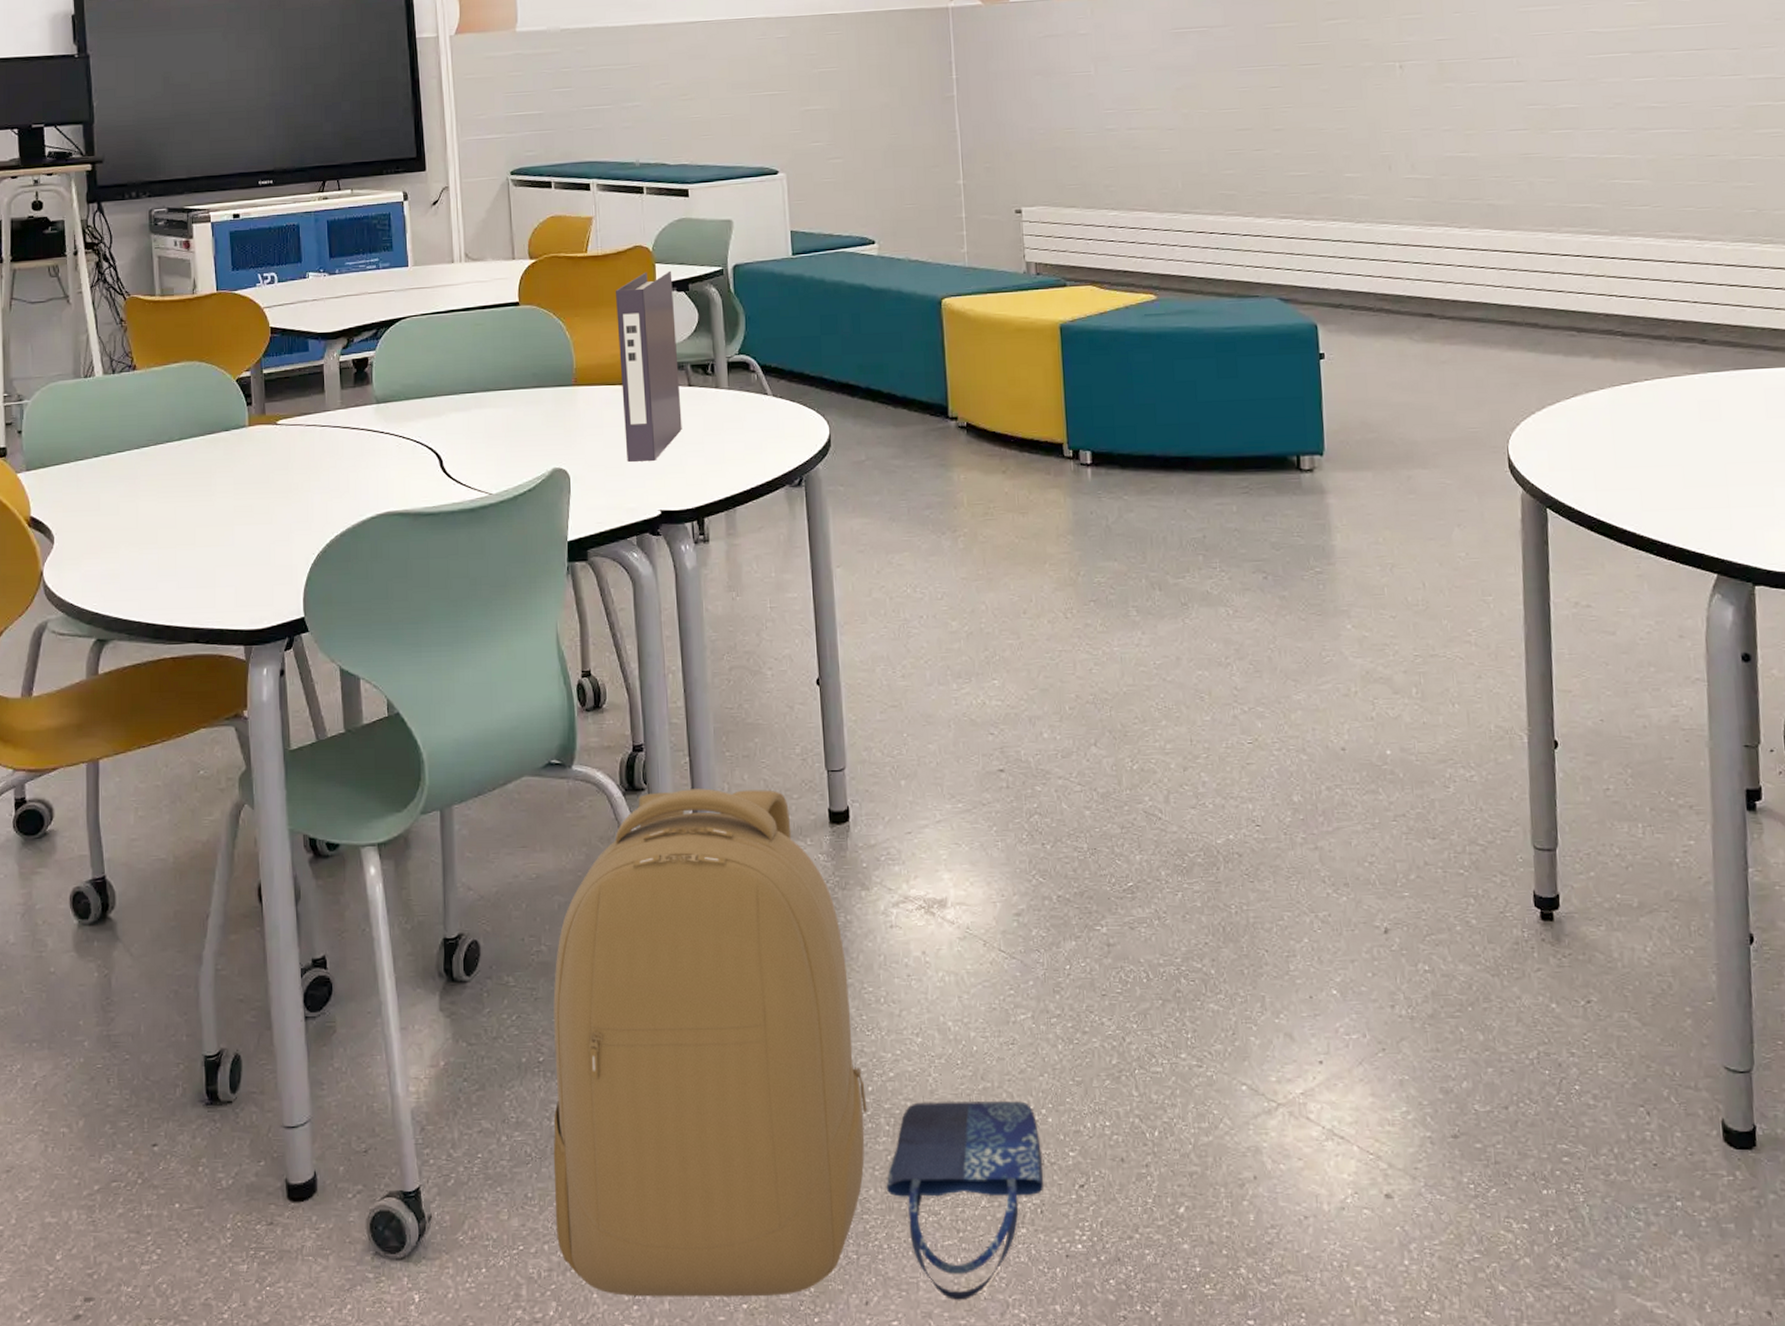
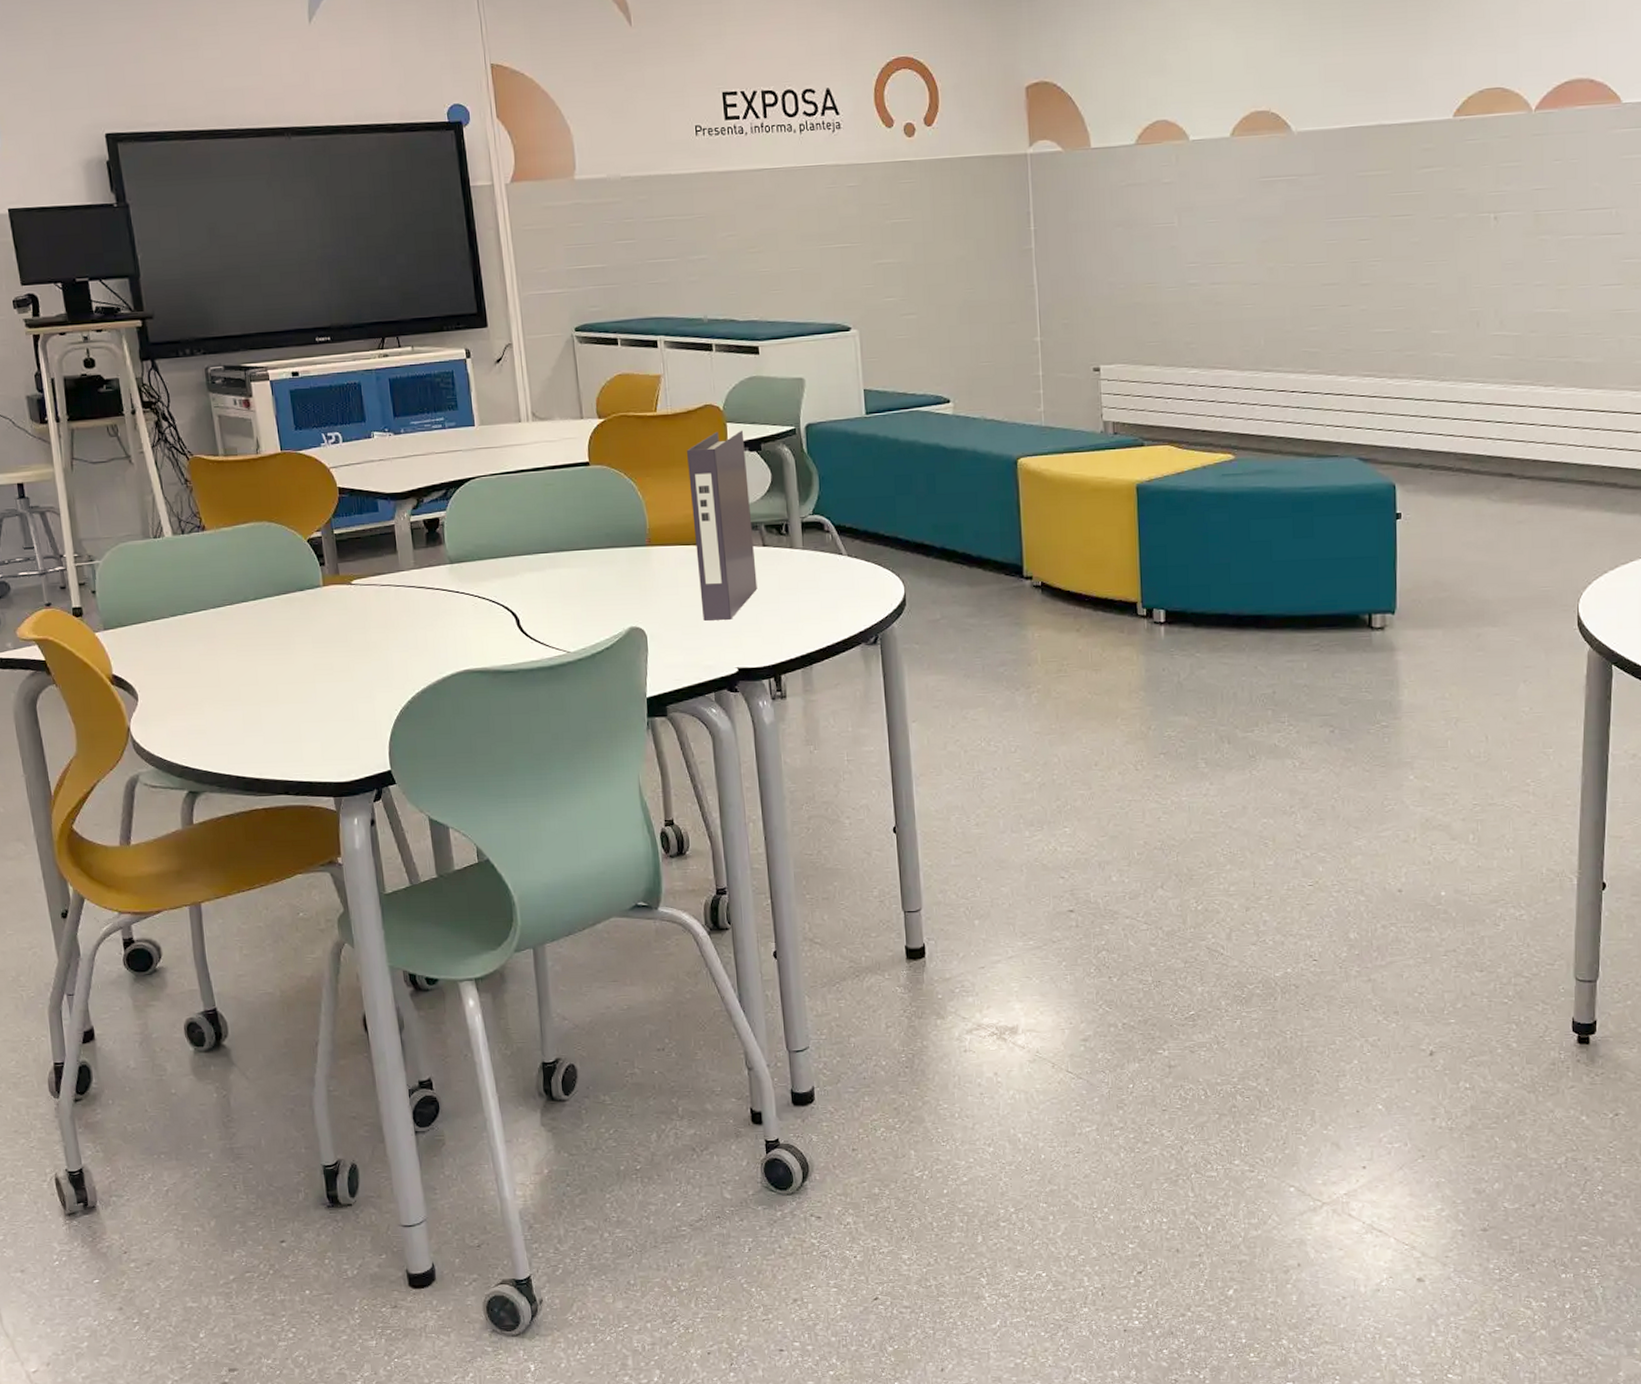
backpack: present [553,788,867,1297] -> none [647,928,943,1366]
shopping bag: present [886,1100,1043,1301] -> none [960,1200,1104,1368]

